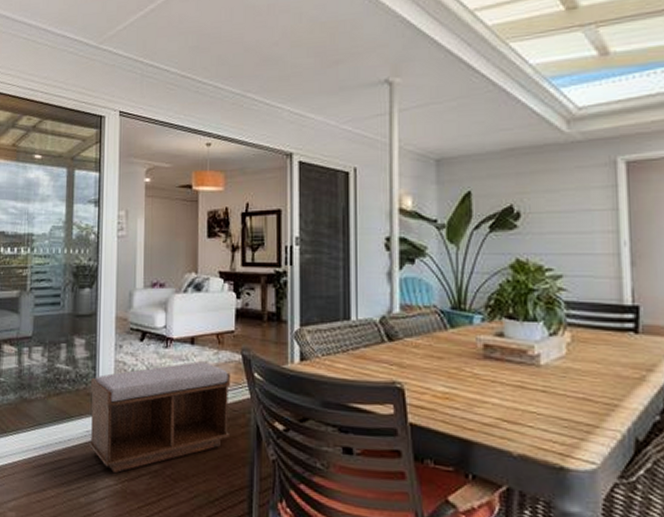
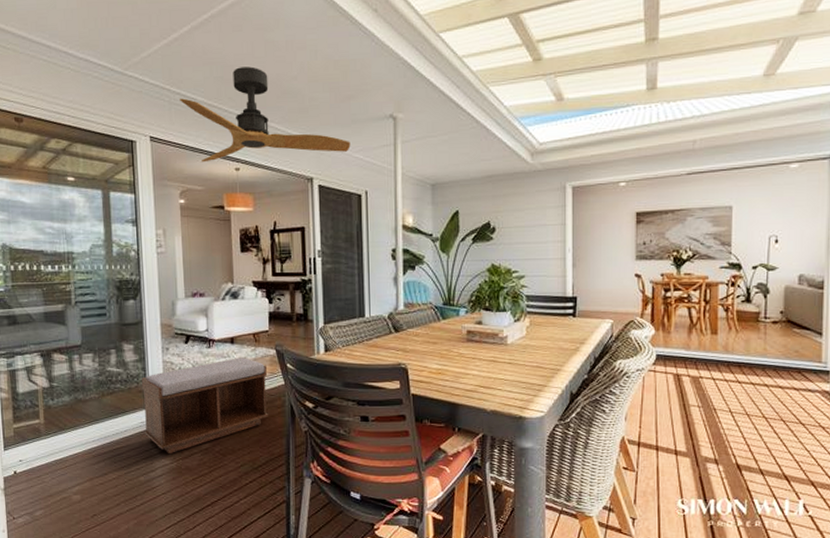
ceiling fan: none [152,34,337,138] -> present [180,66,351,163]

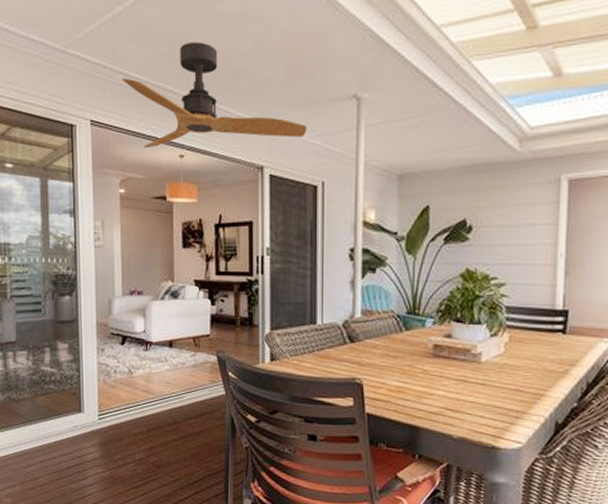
bench: present [141,357,268,453] -> none [75,363,207,462]

